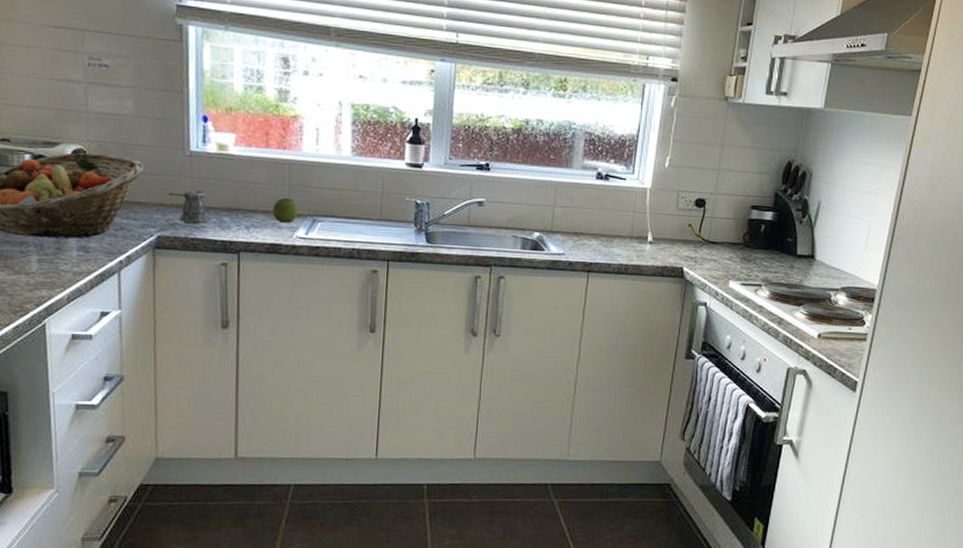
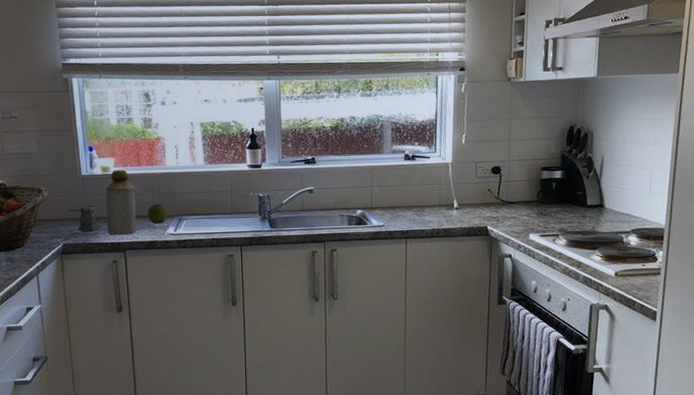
bottle: none [218,149,259,233] -> present [106,169,137,235]

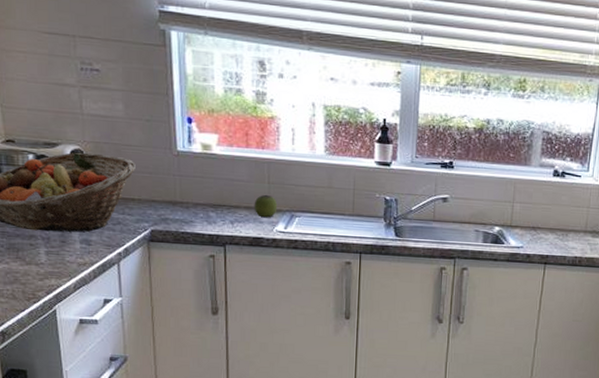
pepper shaker: present [69,205,100,231] -> none [160,187,196,218]
bottle: present [106,169,137,235] -> none [205,149,241,227]

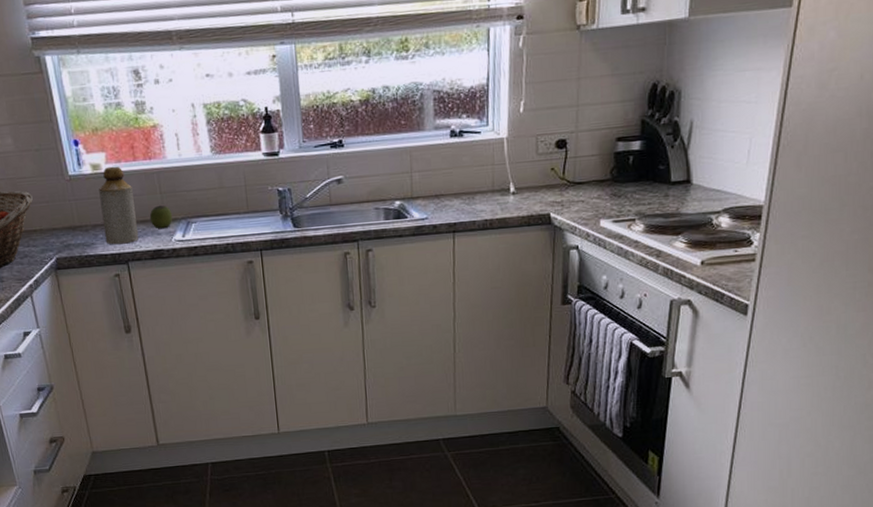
bottle: none [205,149,241,227] -> present [99,166,139,245]

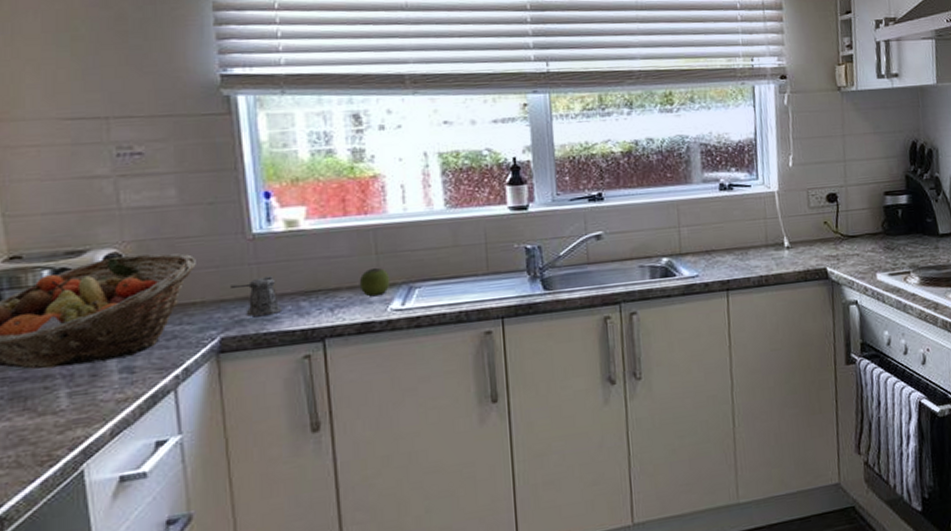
pepper shaker: none [58,210,97,242] -> present [231,276,283,317]
bottle: present [99,166,139,245] -> none [293,222,343,318]

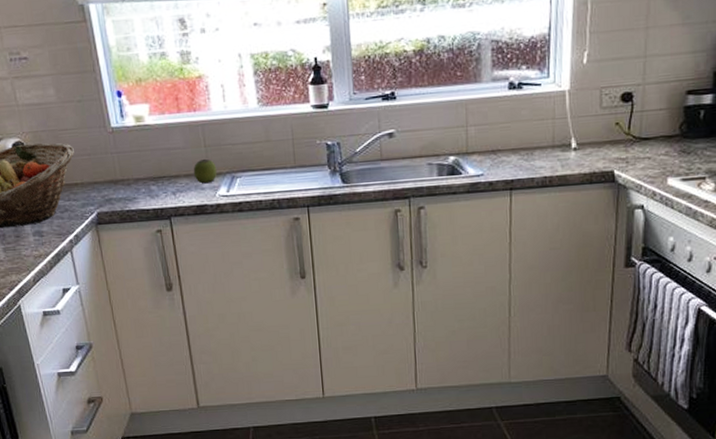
pepper shaker: present [231,276,283,317] -> none [100,164,139,196]

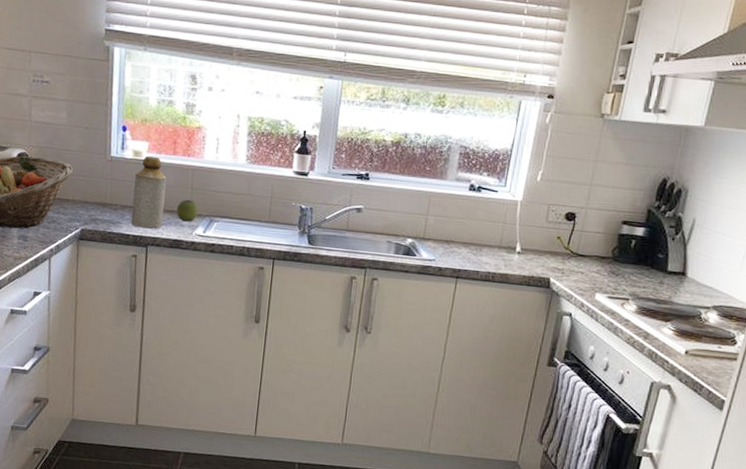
bottle: none [142,118,182,200] -> present [131,155,167,229]

